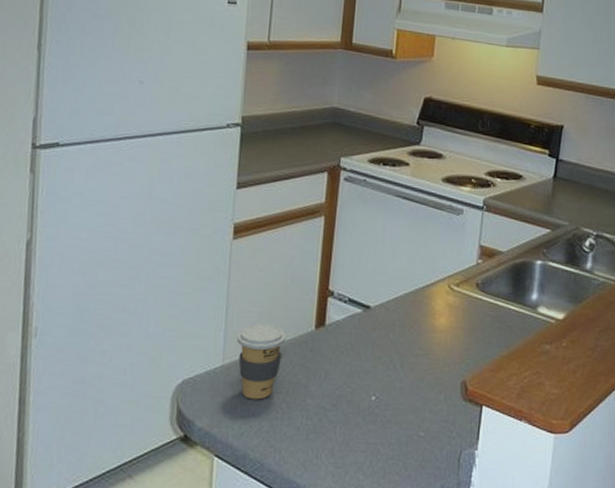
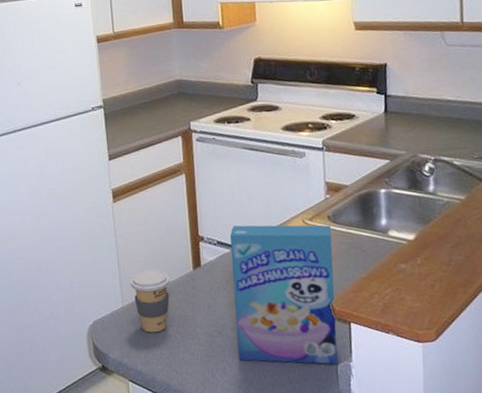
cereal box: none [350,283,479,452] -> present [230,225,338,365]

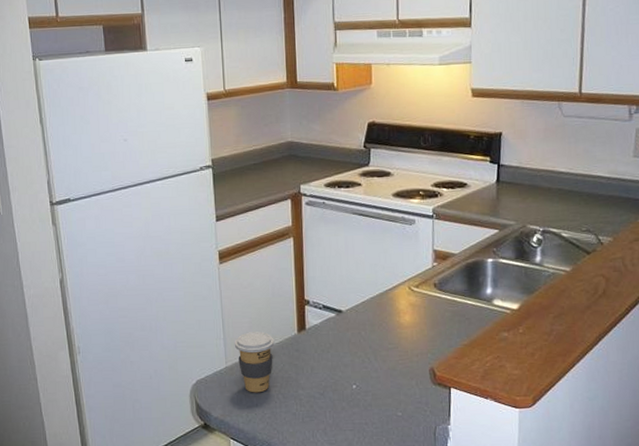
cereal box: present [230,225,338,365] -> none [335,290,437,427]

